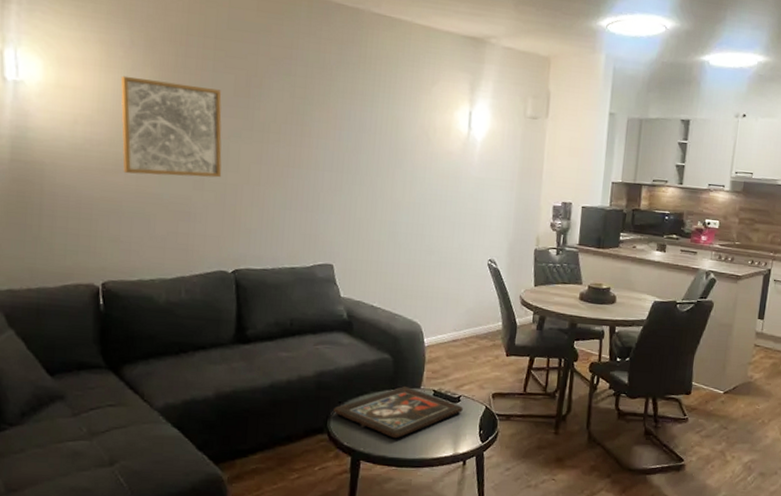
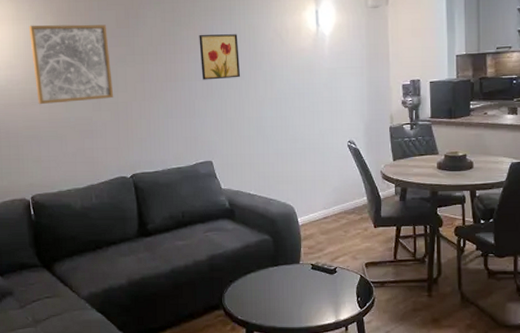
wall art: none [331,118,378,174] -> present [199,34,240,80]
religious icon: present [333,387,464,439] -> none [226,263,341,310]

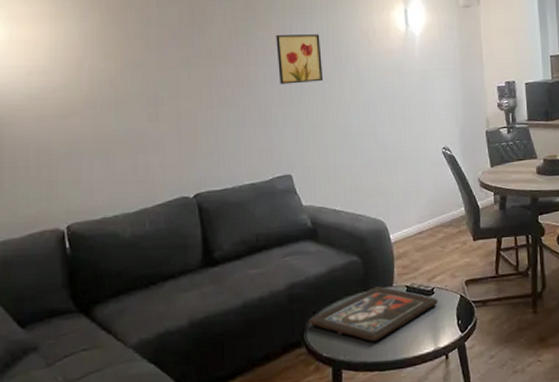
wall art: present [28,24,114,104] -> none [70,23,175,115]
religious icon: none [226,263,341,310] -> present [309,286,439,342]

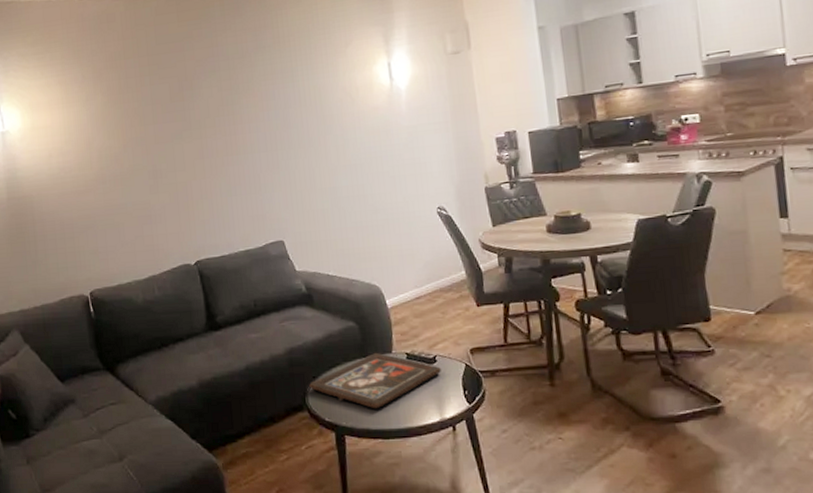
wall art: present [276,34,323,84] -> none [260,97,308,151]

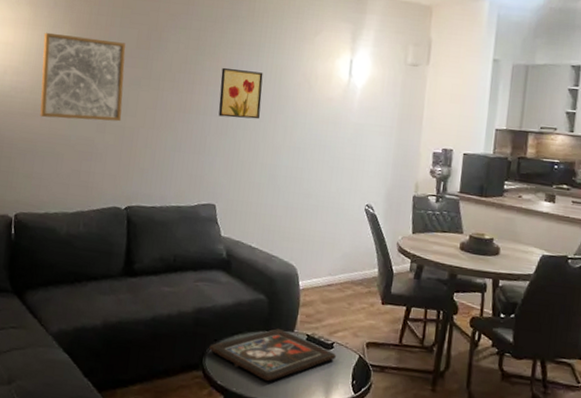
wall art: none [79,100,172,191] -> present [40,32,126,122]
wall art: none [260,97,308,151] -> present [218,67,263,120]

